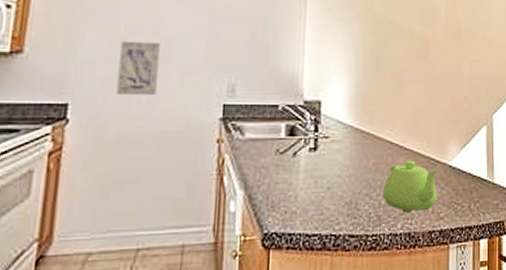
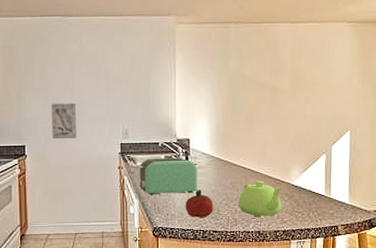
toaster: none [246,127,331,182] -> present [137,158,198,195]
fruit: none [310,174,350,216] -> present [185,190,213,217]

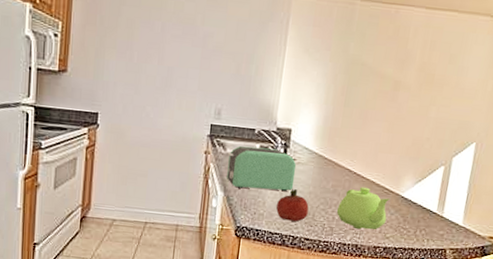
wall art: present [51,103,76,140] -> none [131,67,164,112]

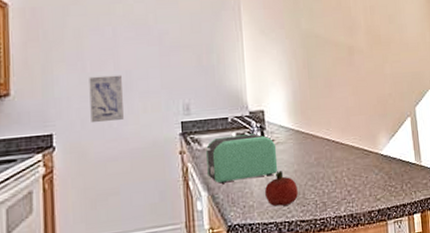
wall art: none [131,67,164,112] -> present [89,75,124,123]
teapot: present [336,187,390,230] -> none [325,153,373,198]

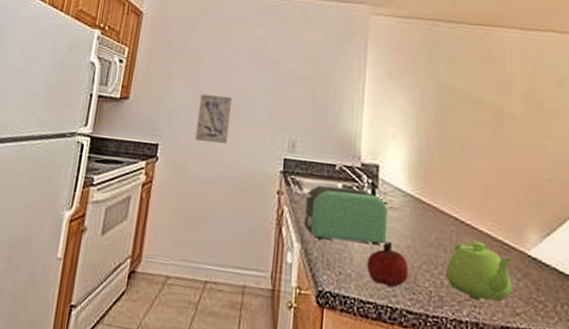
teapot: none [325,153,373,198] -> present [444,240,513,302]

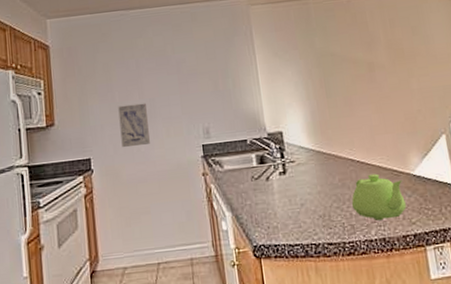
toaster: present [303,185,389,245] -> none [225,155,301,204]
fruit: present [366,241,408,287] -> none [288,192,323,228]

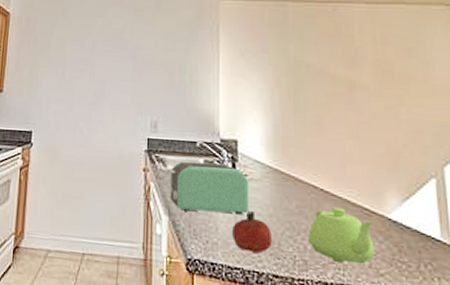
wall art: present [118,103,150,148] -> none [65,83,95,128]
toaster: none [225,155,301,204] -> present [168,161,249,215]
fruit: none [288,192,323,228] -> present [231,211,272,253]

